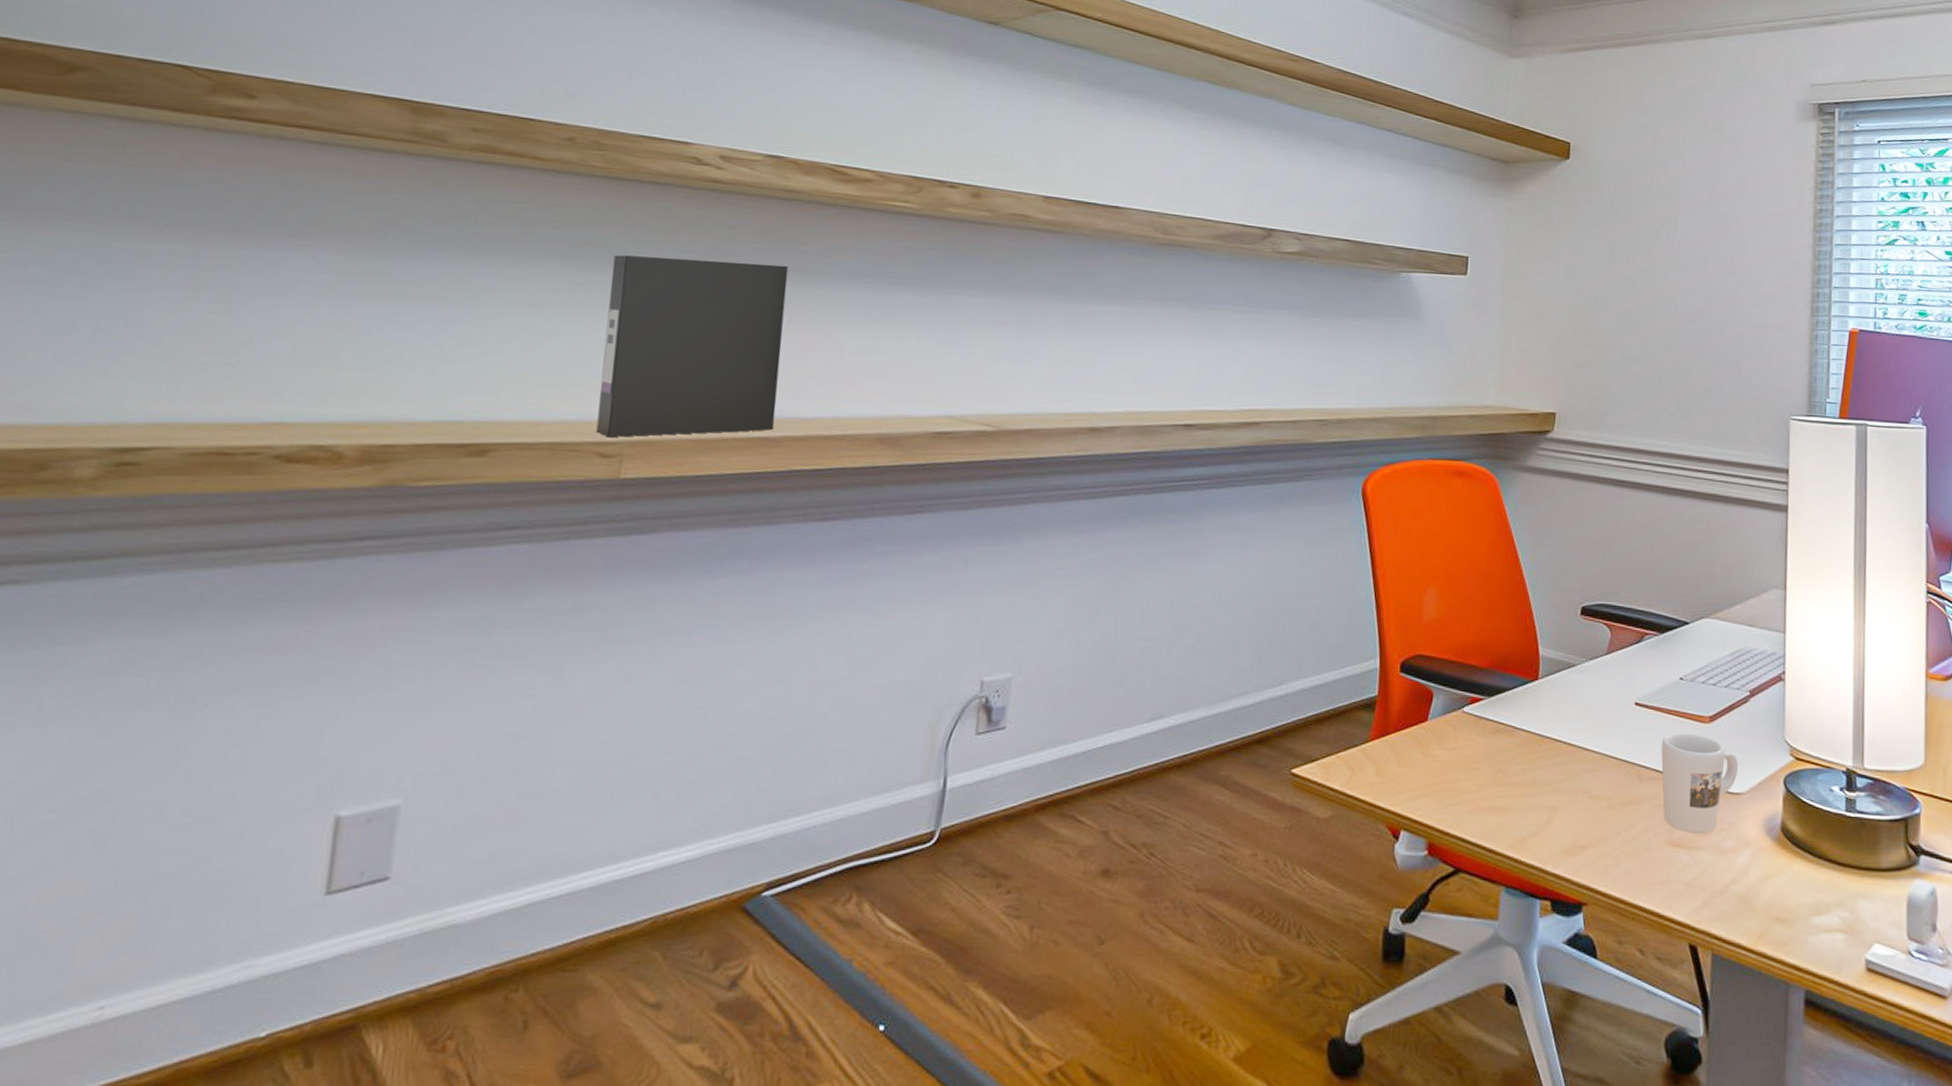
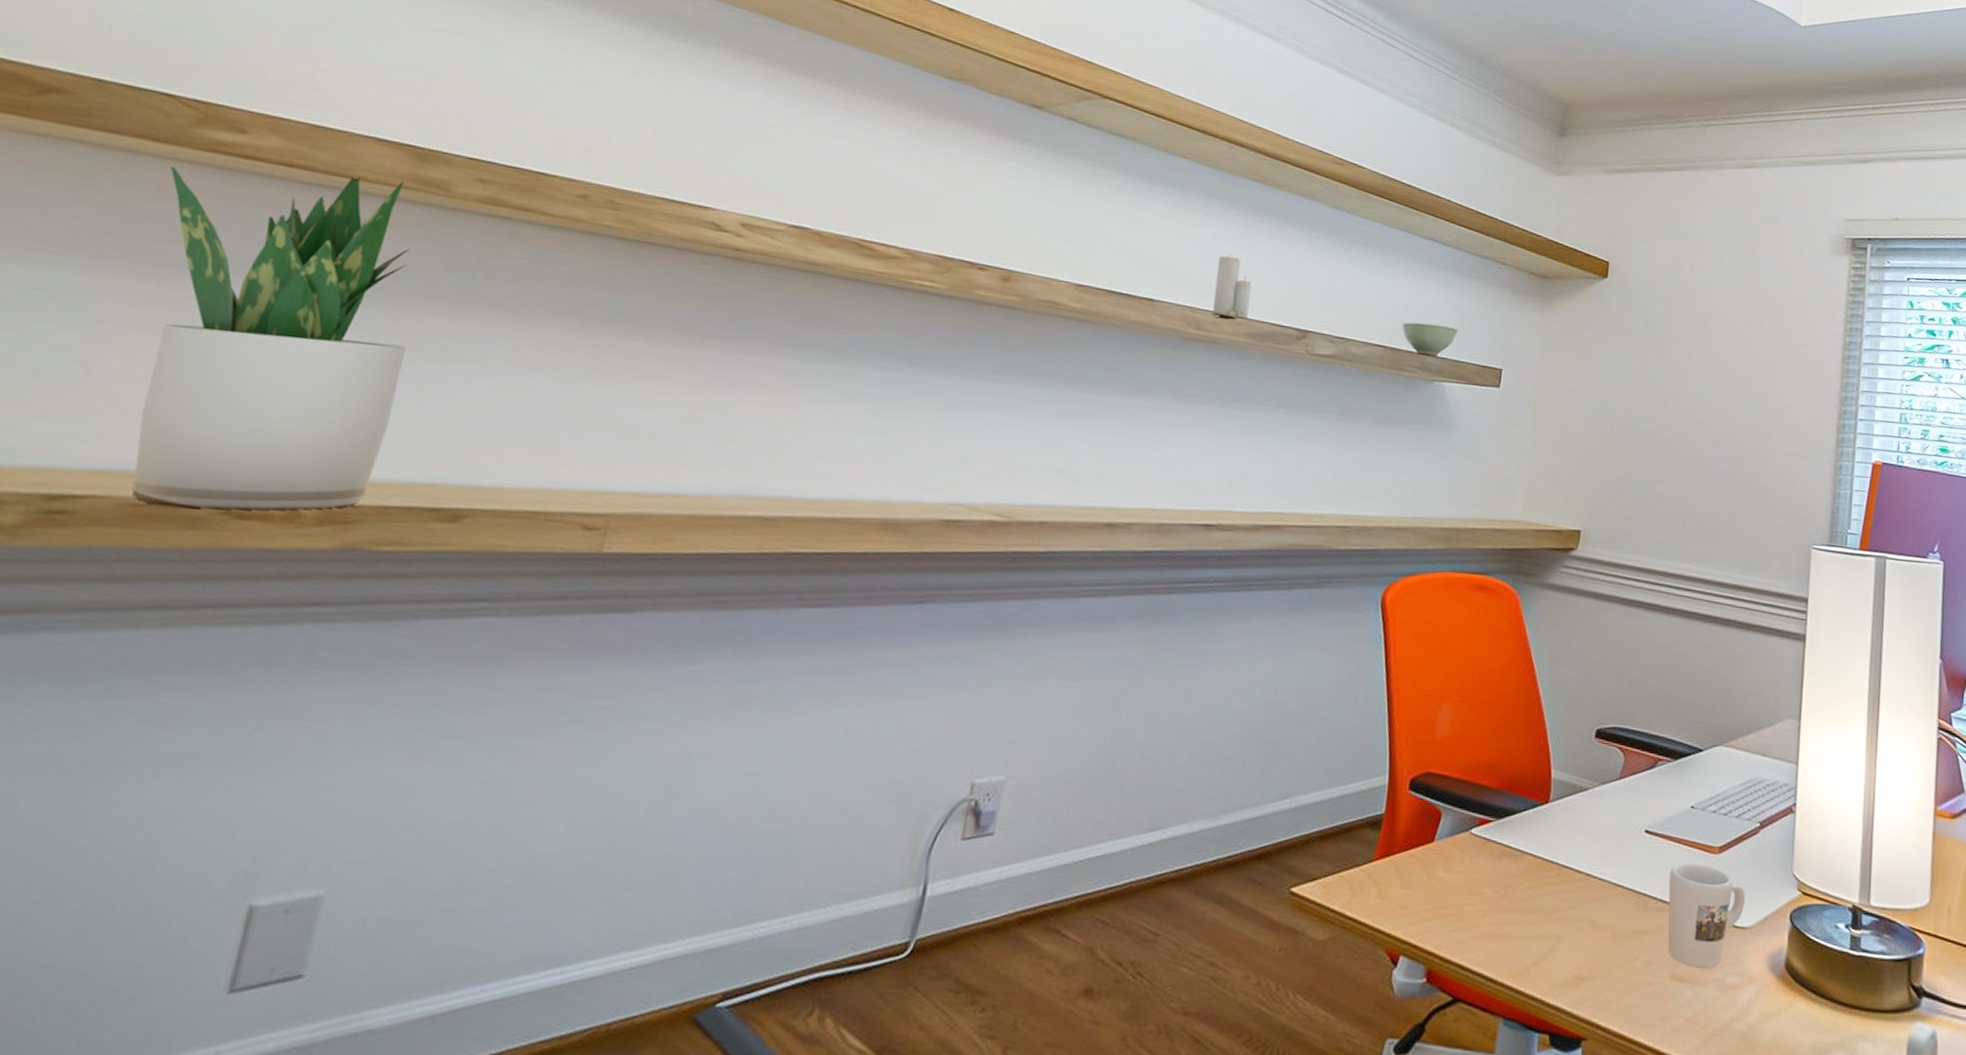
planter: none [190,133,422,455] -> present [131,166,409,511]
binder: present [596,255,788,438] -> none [581,318,803,510]
candle: none [1178,158,1215,223] -> present [1212,254,1252,321]
bowl: none [1366,214,1423,249] -> present [1402,322,1459,357]

